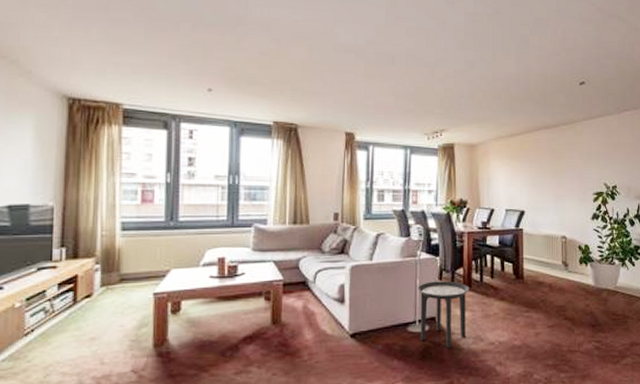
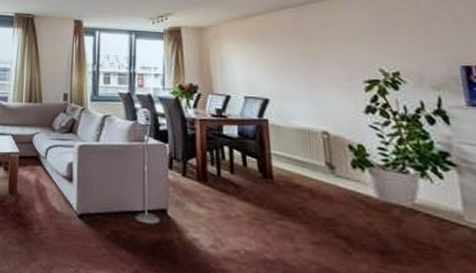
side table: present [418,281,470,348] -> none [146,169,205,247]

